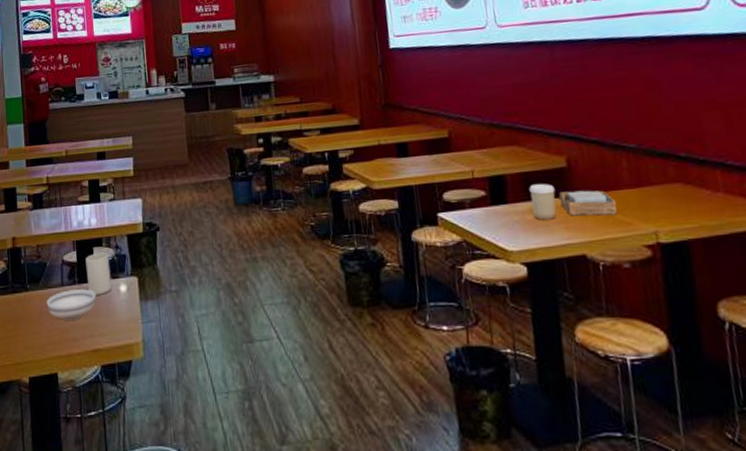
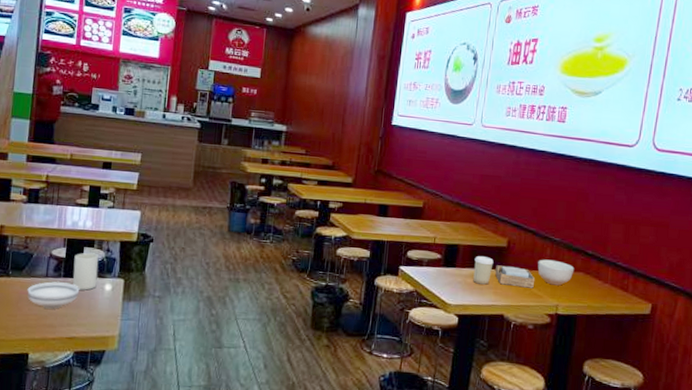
bowl: none [614,173,668,206] -> present [537,259,575,286]

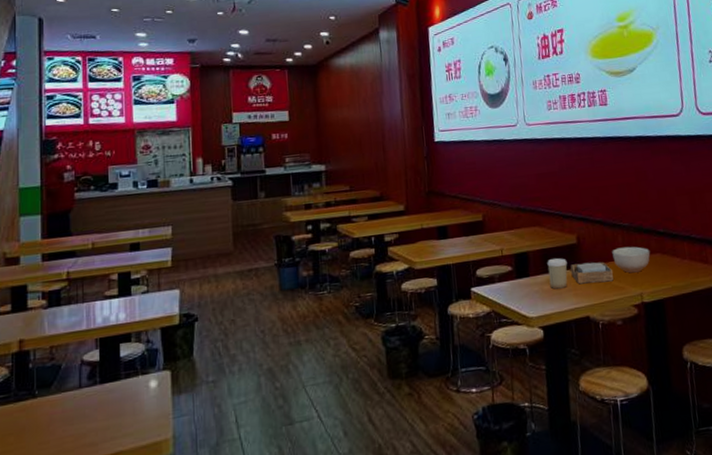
bowl: present [27,281,80,309] -> none [59,388,121,425]
cup: present [73,252,99,290] -> none [110,348,140,394]

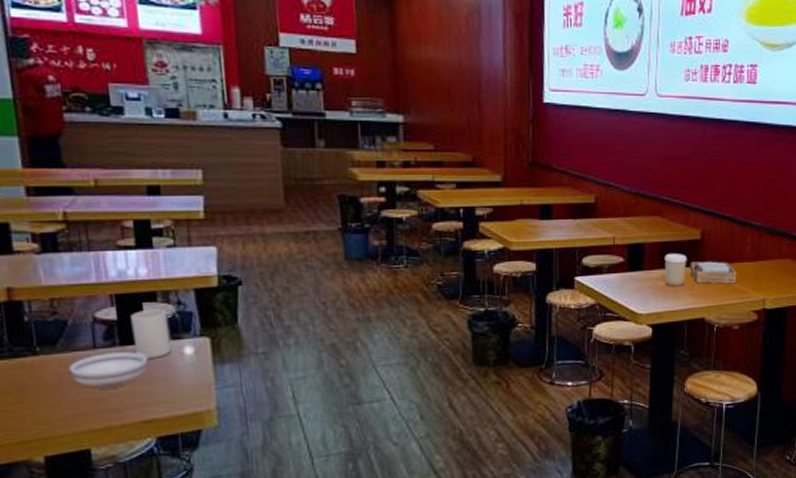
bowl: none [59,388,121,425] -> present [69,352,149,389]
cup: none [110,348,140,394] -> present [130,308,172,359]
bowl: present [612,246,650,273] -> none [738,248,780,277]

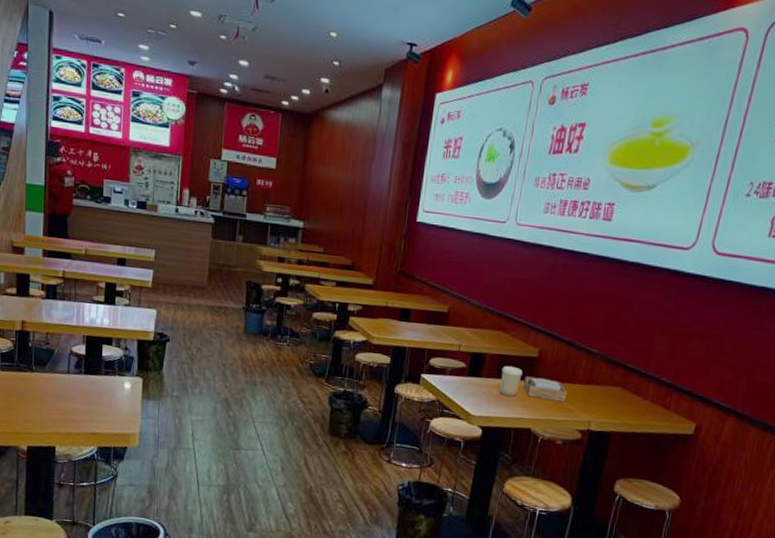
bowl: present [69,352,149,389] -> none [50,378,101,405]
cup: present [130,308,172,359] -> none [93,350,117,388]

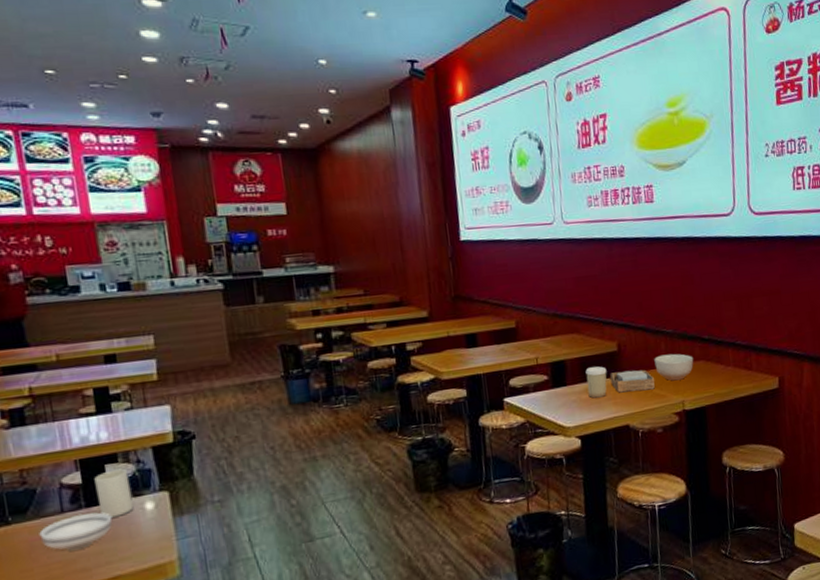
bowl: none [50,378,101,405] -> present [39,512,113,551]
cup: none [93,350,117,388] -> present [94,468,134,518]
bowl: none [570,371,612,401] -> present [654,353,694,381]

